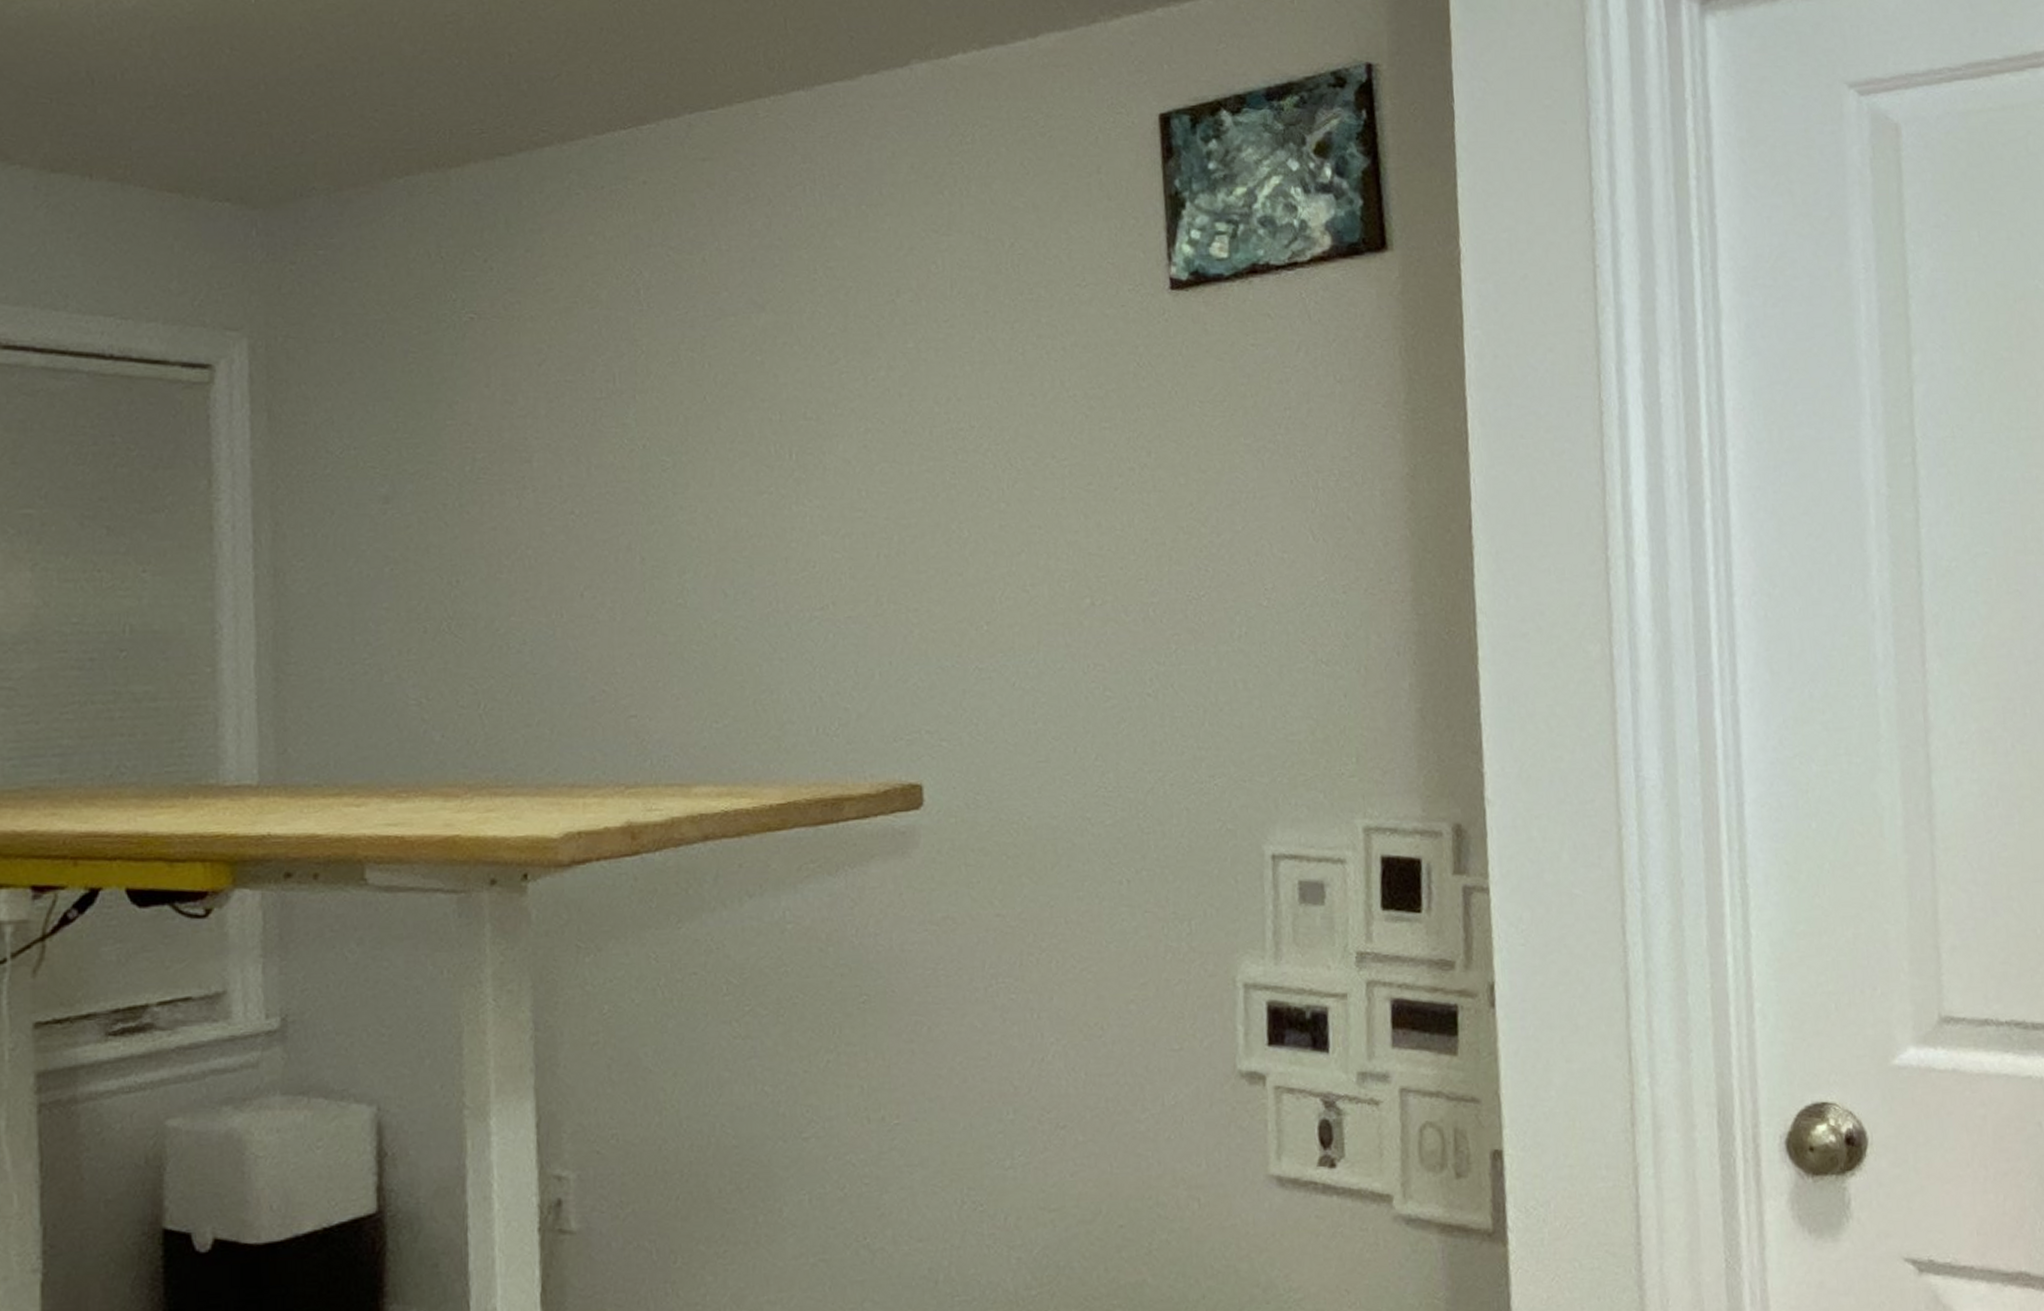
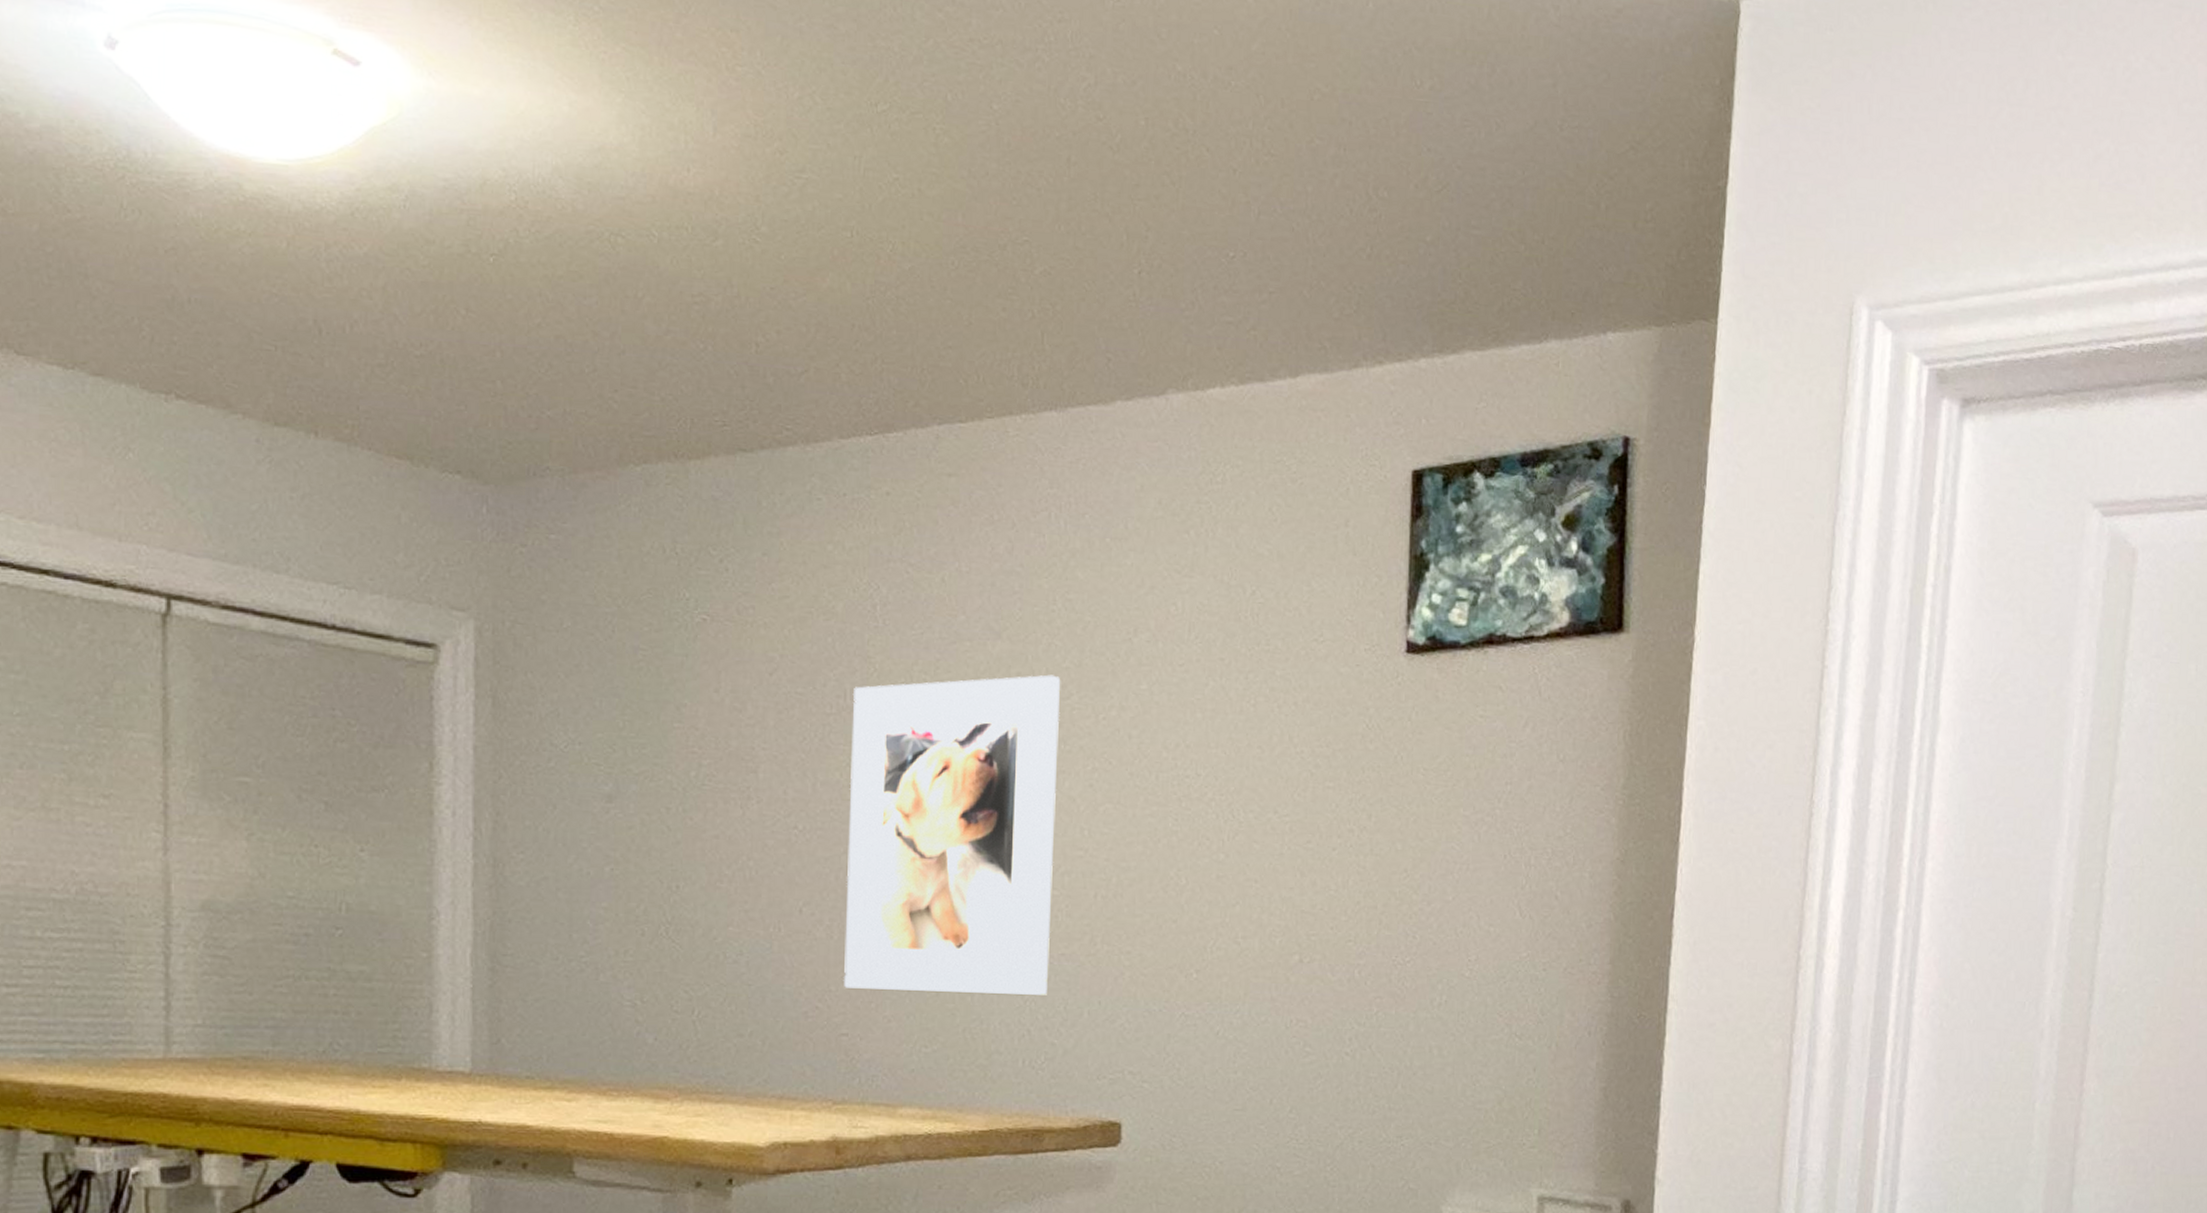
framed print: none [621,341,836,669] -> present [844,674,1061,997]

